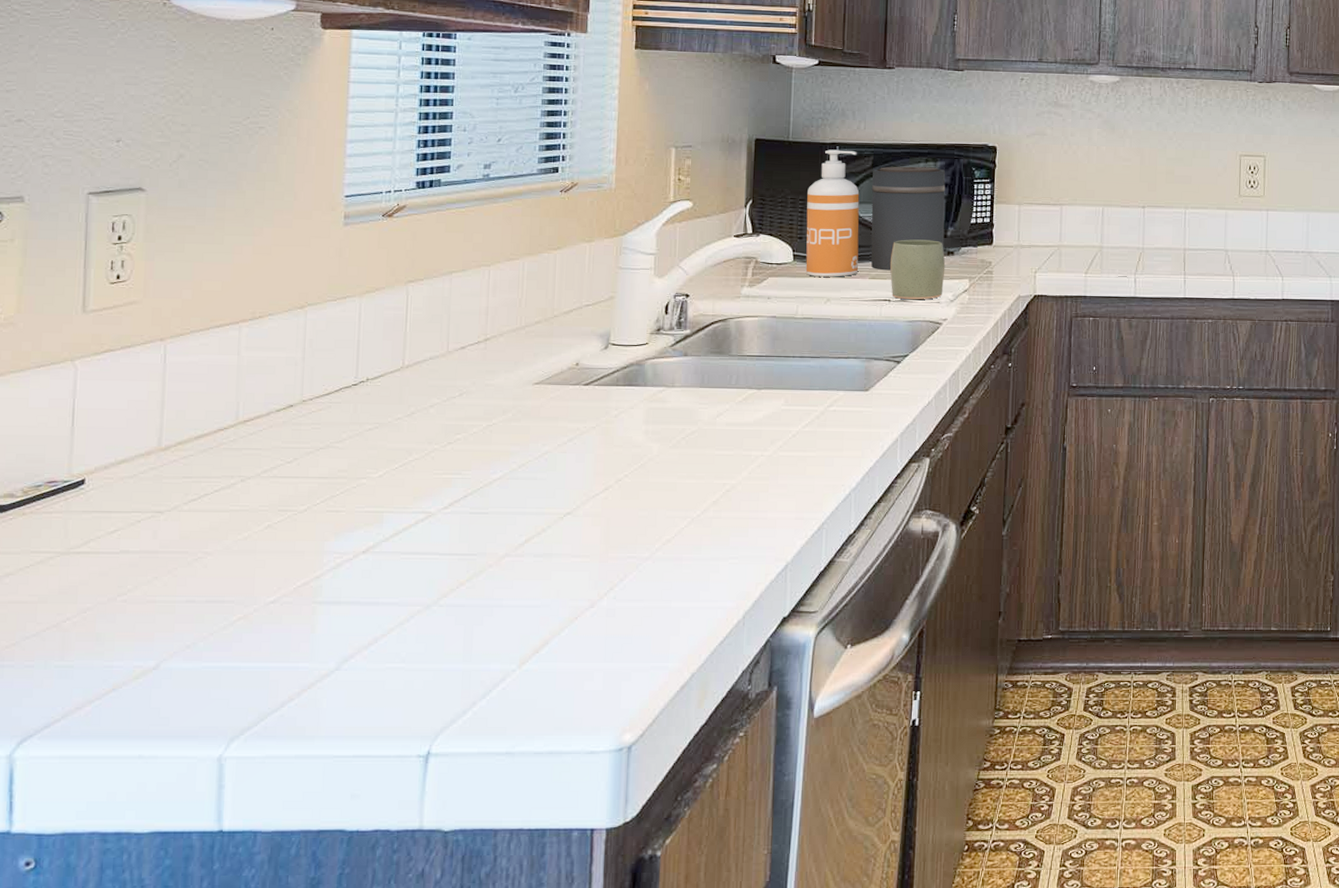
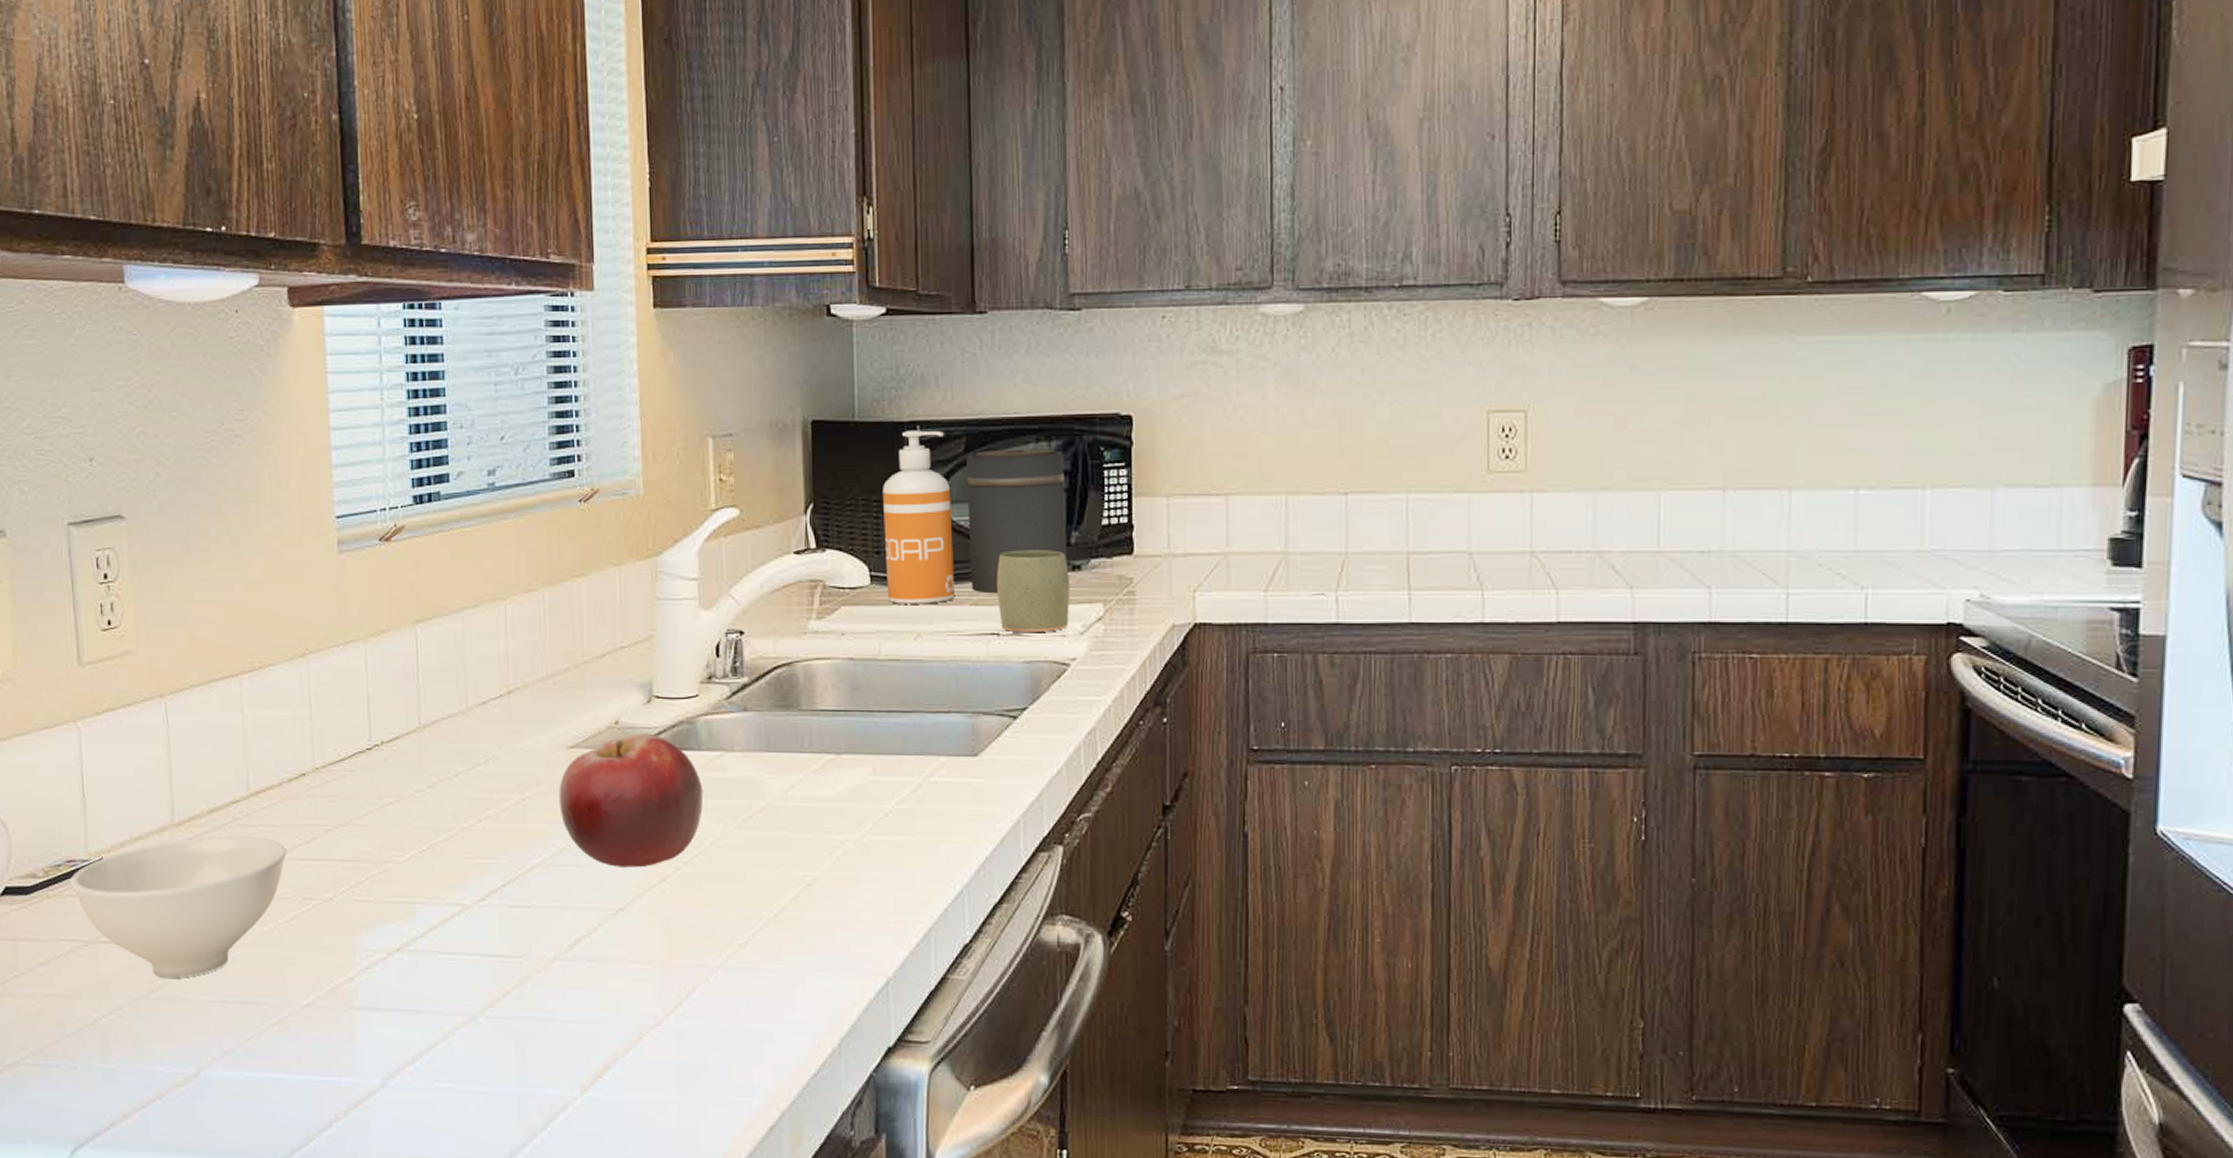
bowl: none [48,458,268,583] -> present [69,836,287,978]
fruit: none [522,372,646,480] -> present [559,733,704,868]

